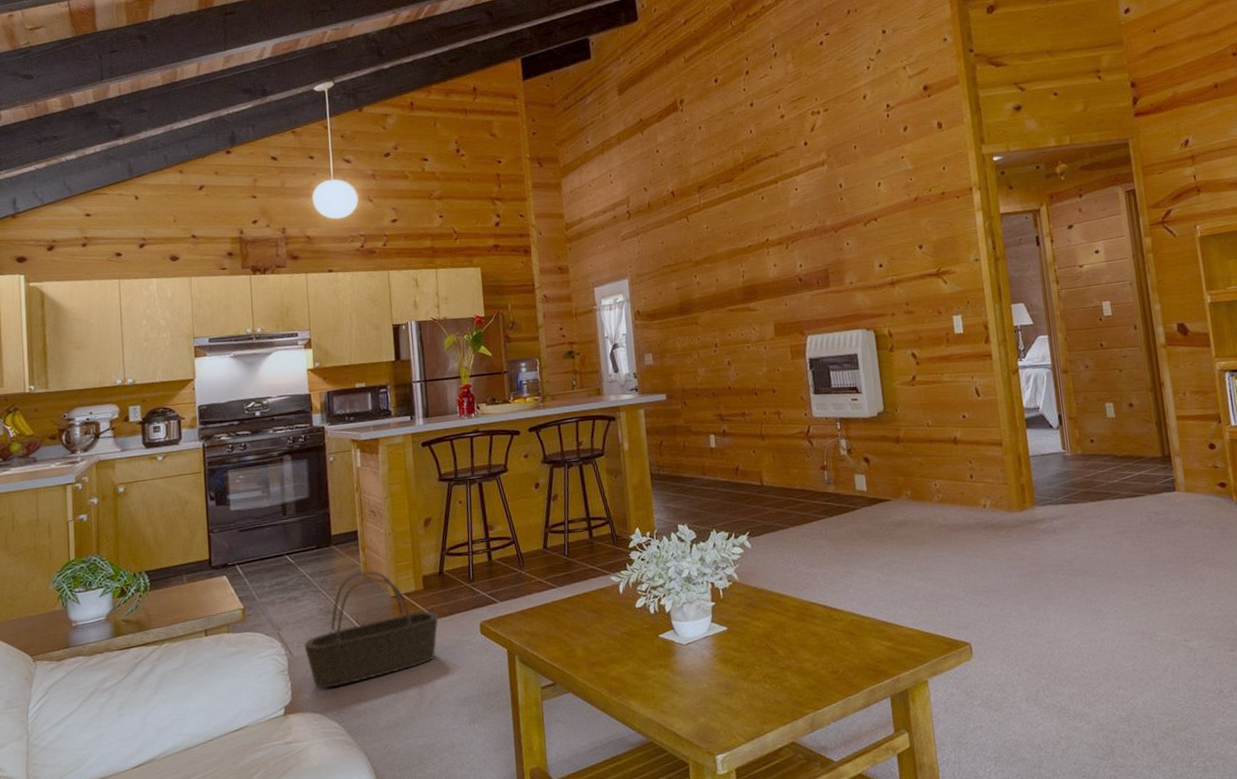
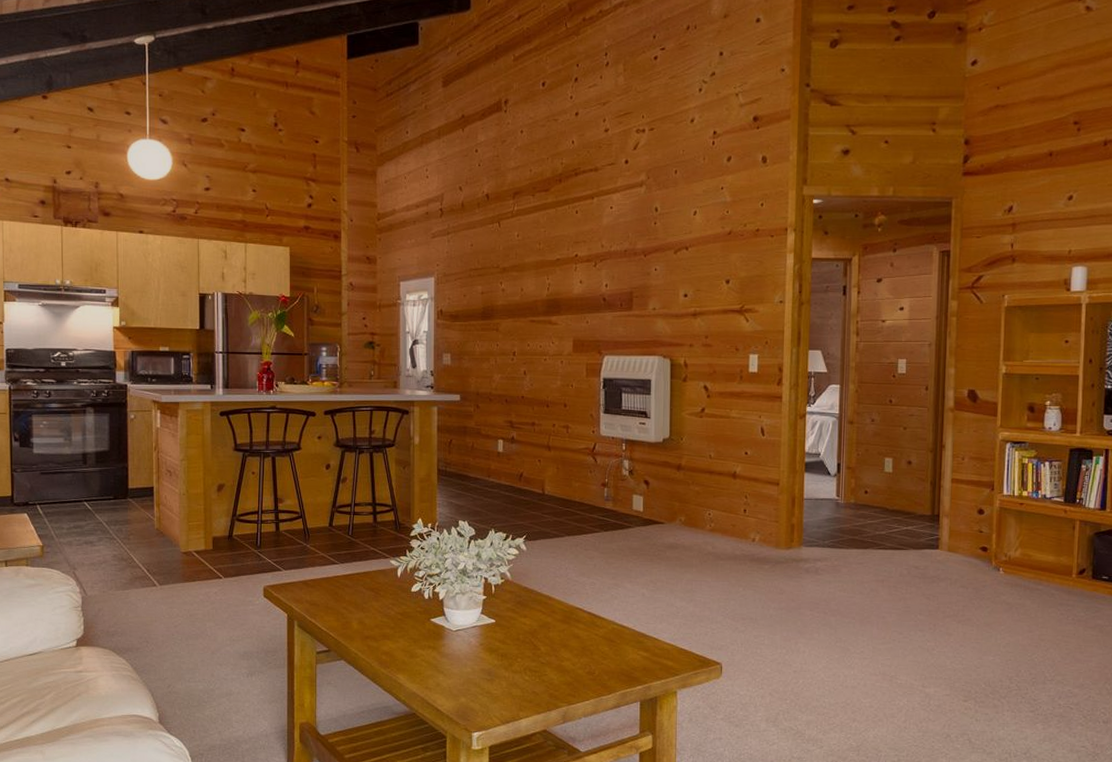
basket: present [304,570,438,689] -> none [97,525,225,628]

